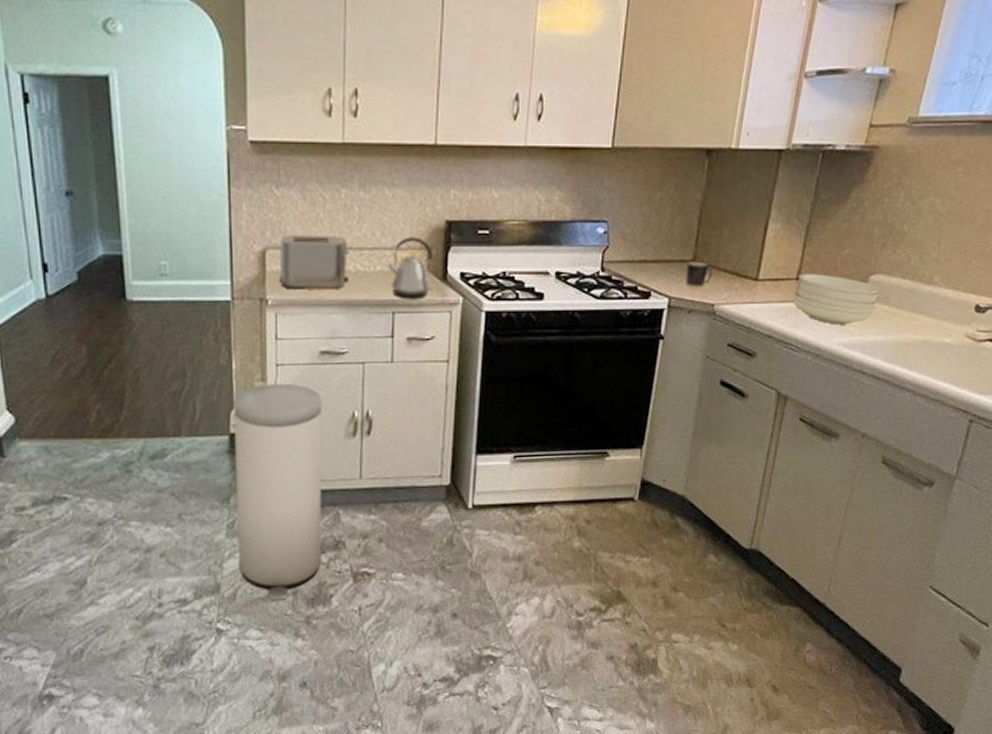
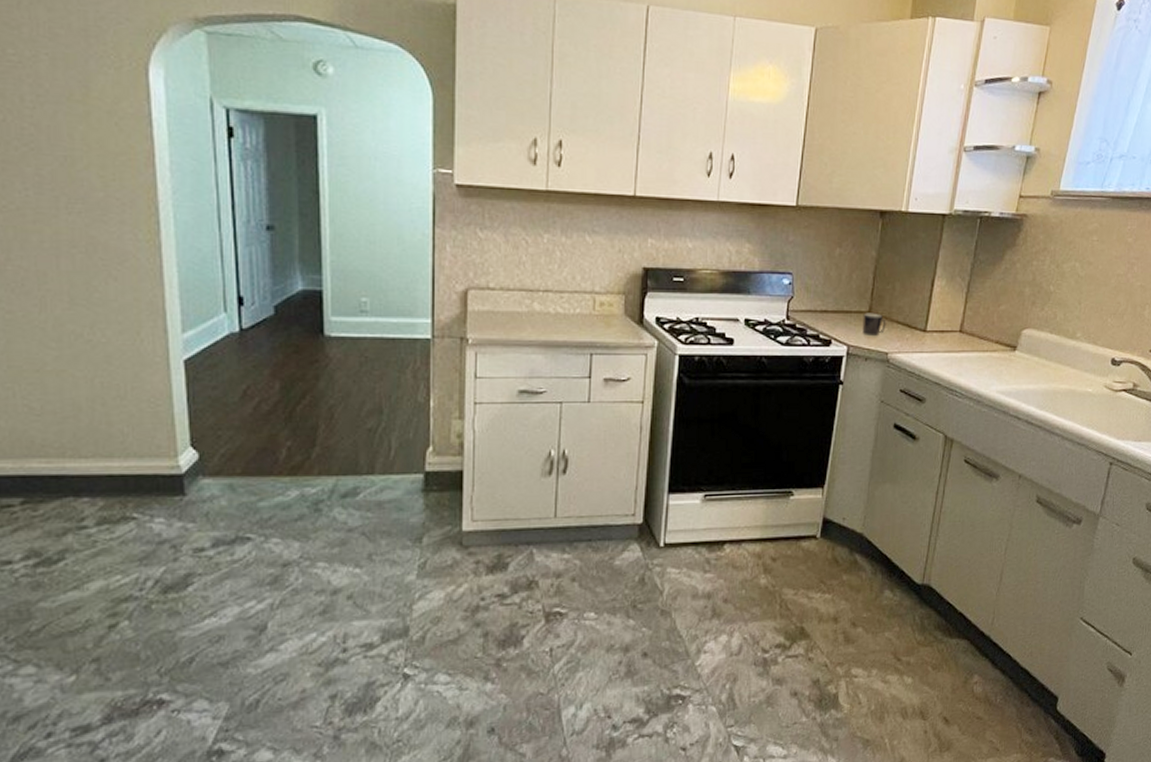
pedal bin: present [234,383,323,601] -> none [429,421,520,643]
toaster: present [279,235,350,290] -> none [481,276,550,331]
kettle: present [387,237,433,301] -> none [586,282,631,343]
bowl: present [793,273,881,325] -> none [957,326,1032,374]

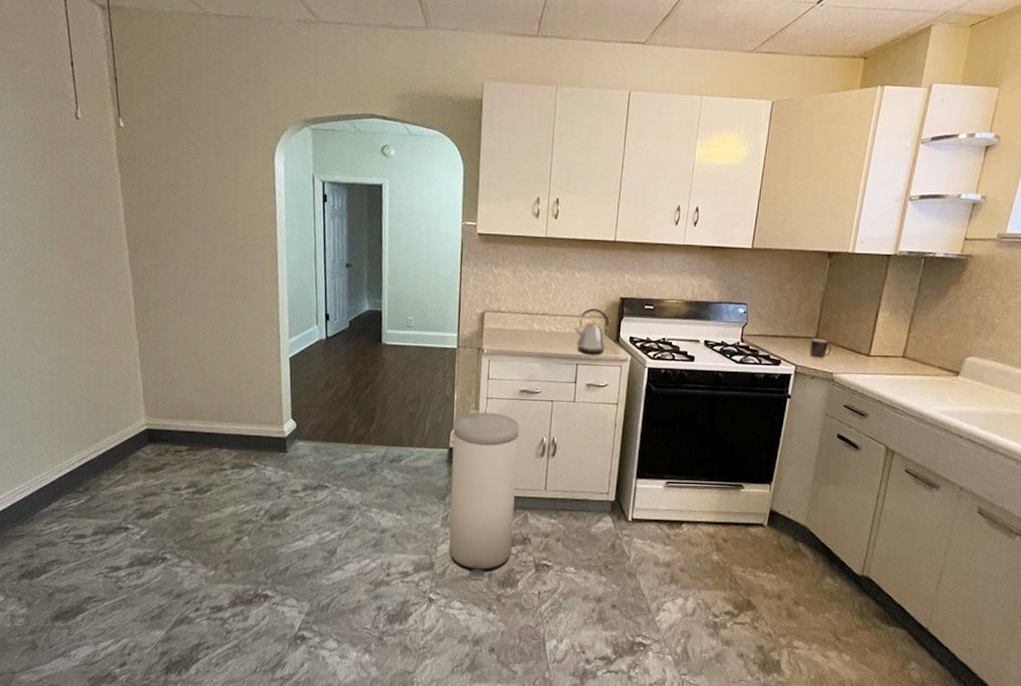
pedal bin: none [429,421,520,643] -> present [449,412,520,580]
kettle: none [586,282,631,343] -> present [574,308,610,356]

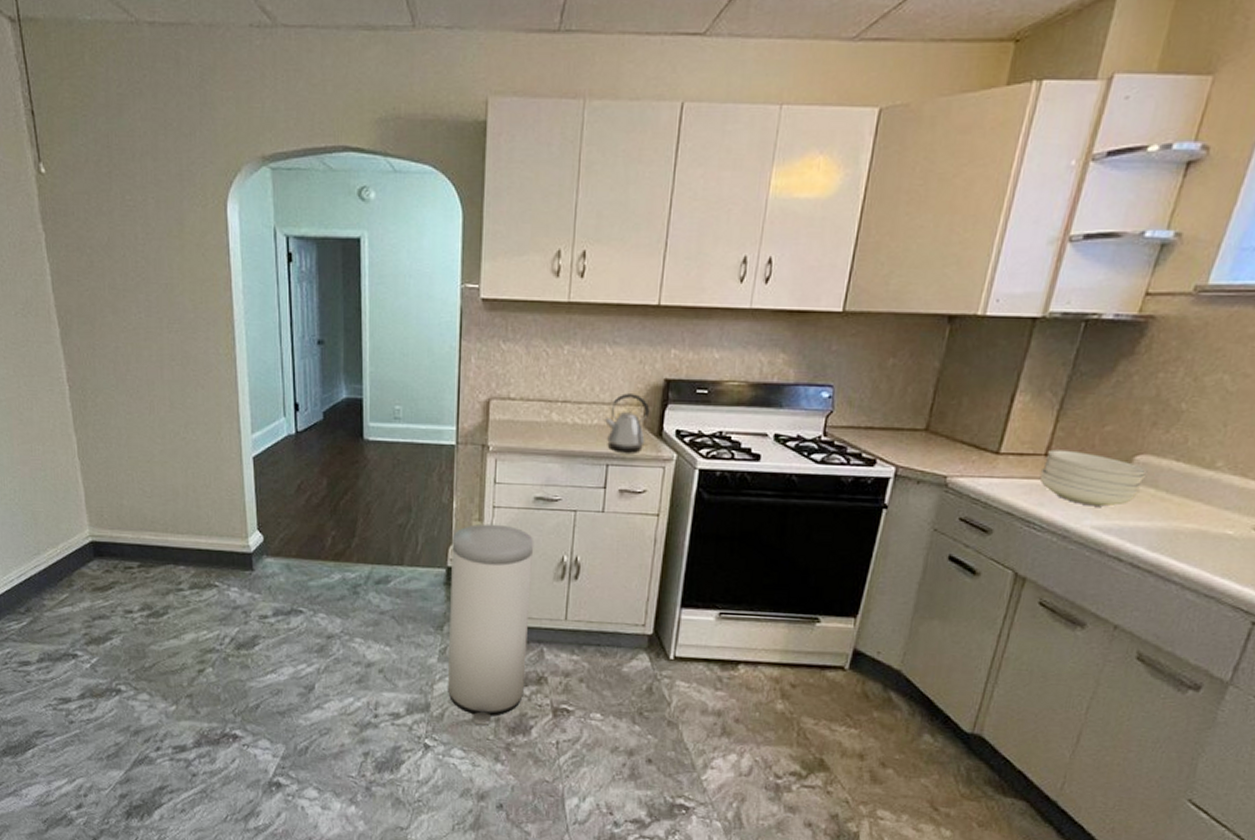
mug: present [809,338,832,360] -> none [915,430,948,460]
bowl: none [899,353,976,396] -> present [1039,449,1148,507]

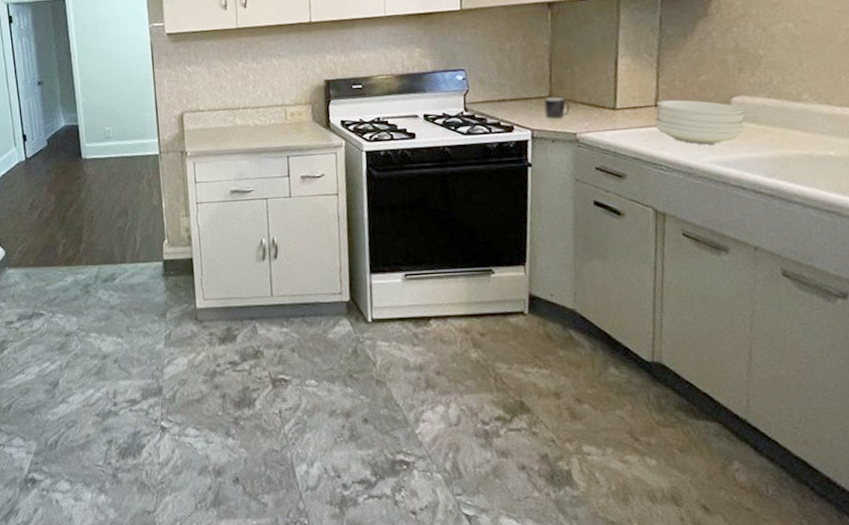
pedal bin: present [448,523,534,726] -> none [165,217,244,403]
kettle: present [604,393,650,455] -> none [279,95,319,146]
mug: none [915,430,948,460] -> present [543,97,570,121]

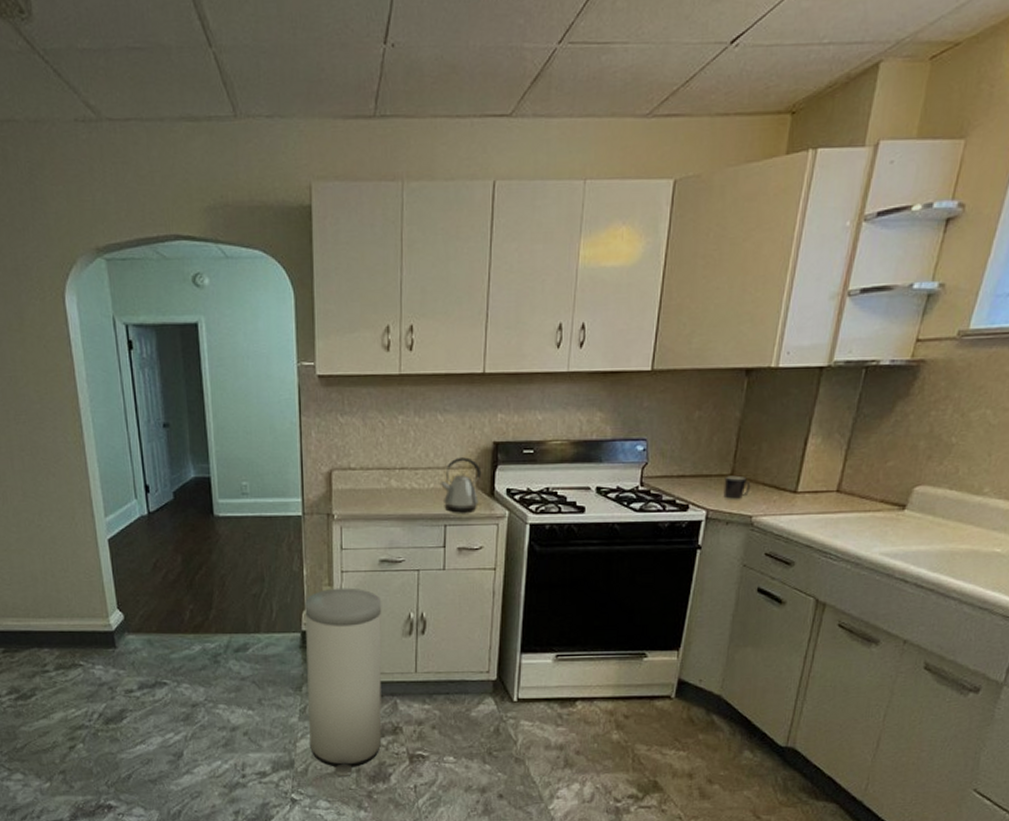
pedal bin: none [165,217,244,403] -> present [305,587,382,776]
kettle: none [279,95,319,146] -> present [439,457,482,515]
bowl: present [654,99,747,145] -> none [833,485,926,535]

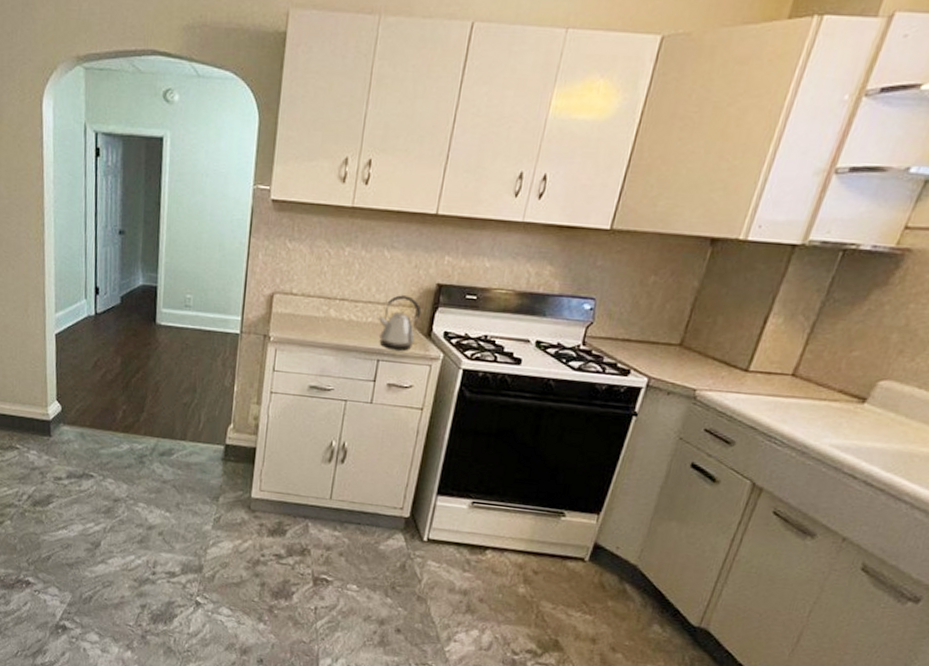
pedal bin: present [305,587,382,776] -> none [220,407,307,589]
mug: present [723,475,751,502] -> none [668,345,700,373]

